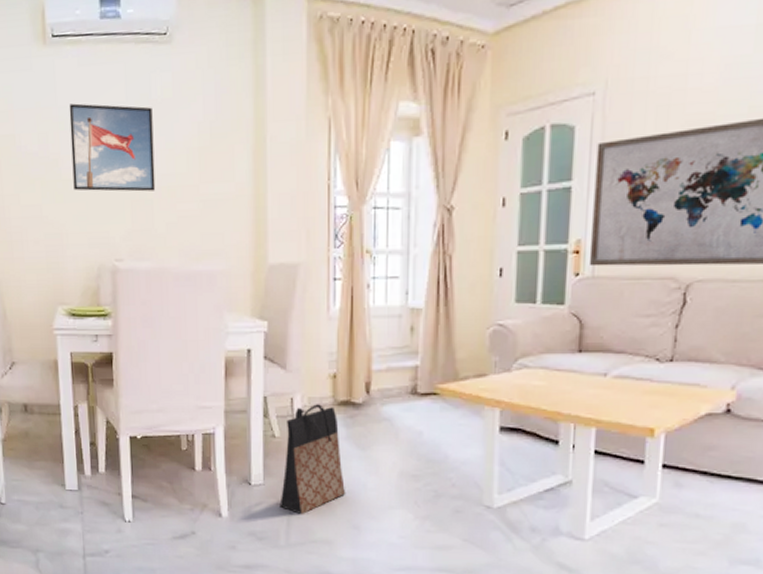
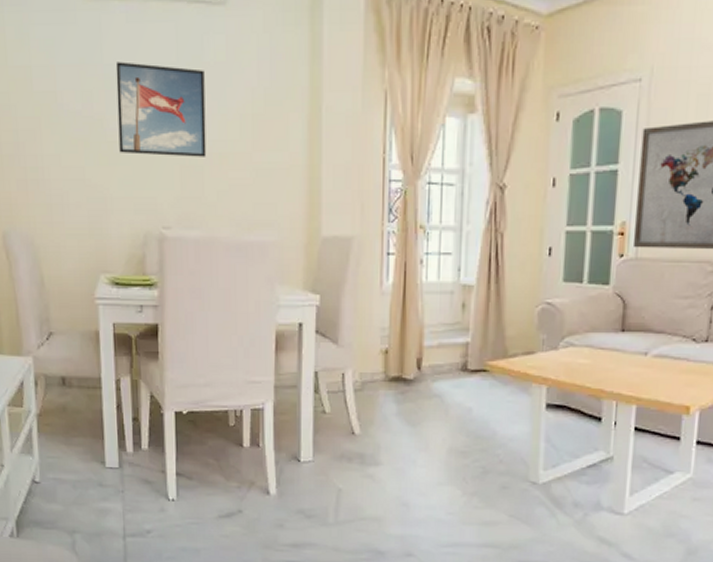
bag: present [279,404,345,515] -> none [329,380,395,492]

